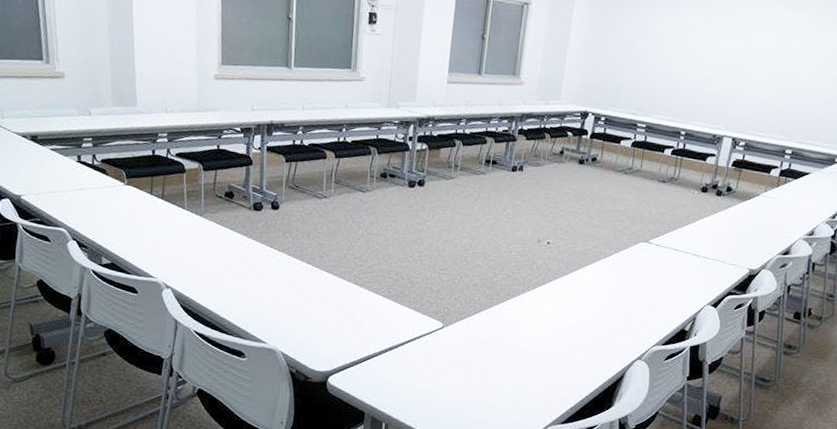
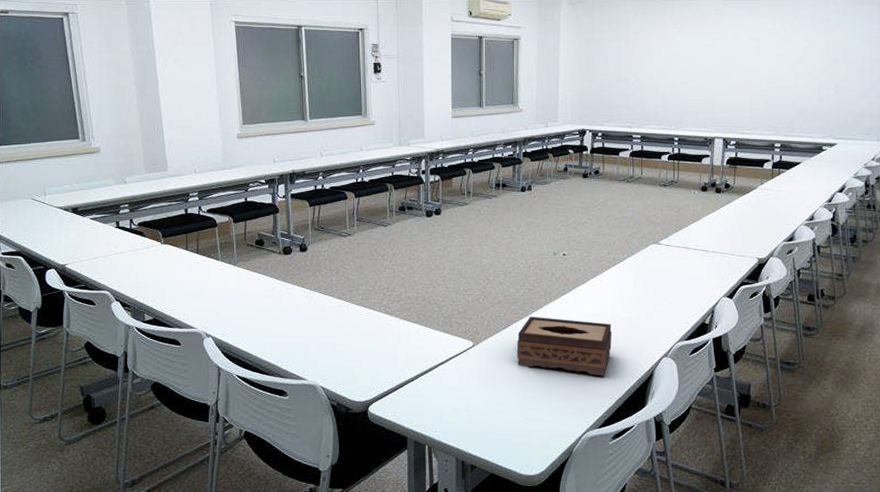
tissue box: none [486,303,588,373] -> present [516,316,612,376]

